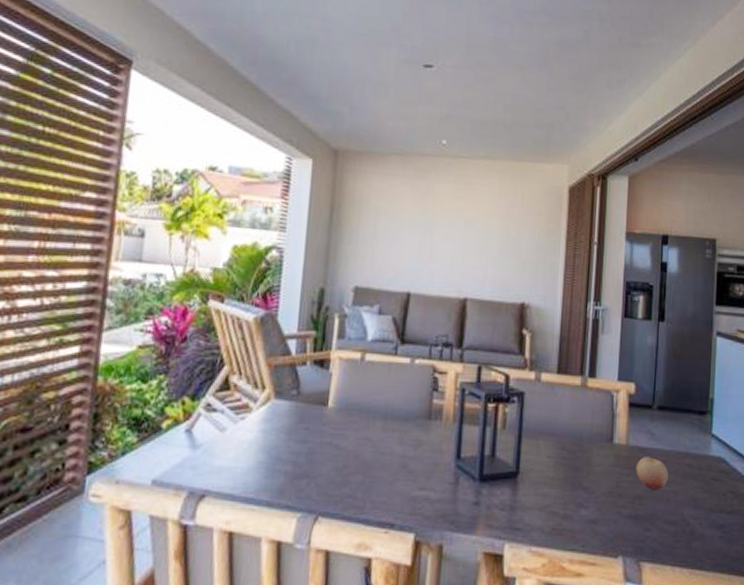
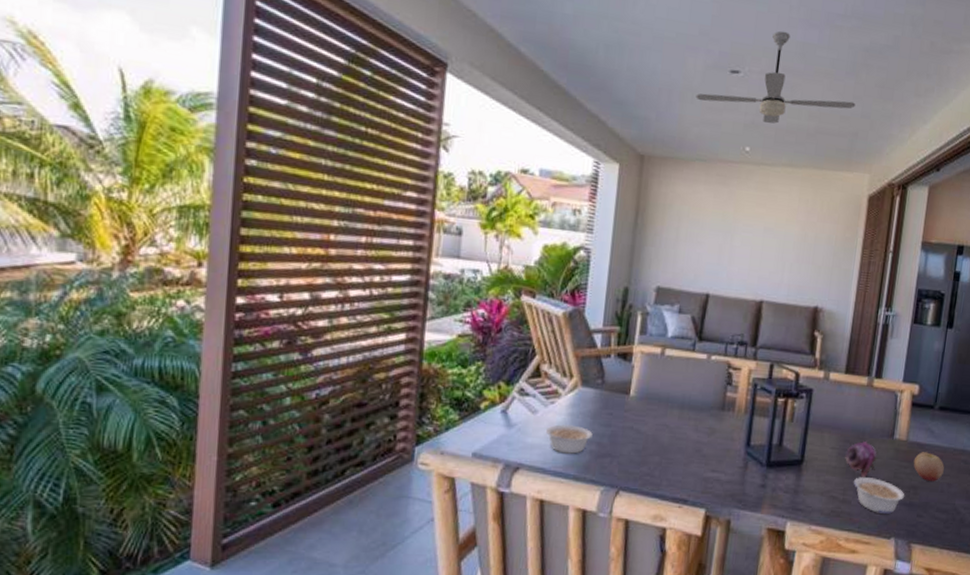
legume: none [234,443,288,476] -> present [545,424,593,454]
ceiling fan: none [390,26,550,117] -> present [696,30,856,124]
flower: none [563,447,598,488] -> present [845,440,879,477]
legume: none [573,488,630,529] -> present [853,477,905,514]

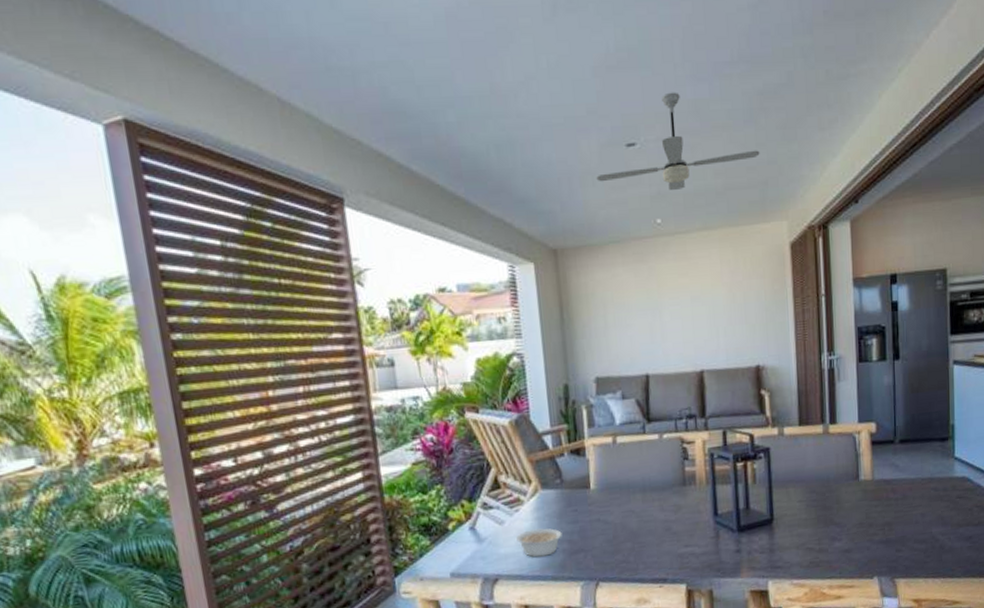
flower: present [845,440,879,477] -> none [814,487,847,524]
legume: present [853,477,905,514] -> none [826,522,881,556]
fruit: present [913,452,945,481] -> none [883,487,915,515]

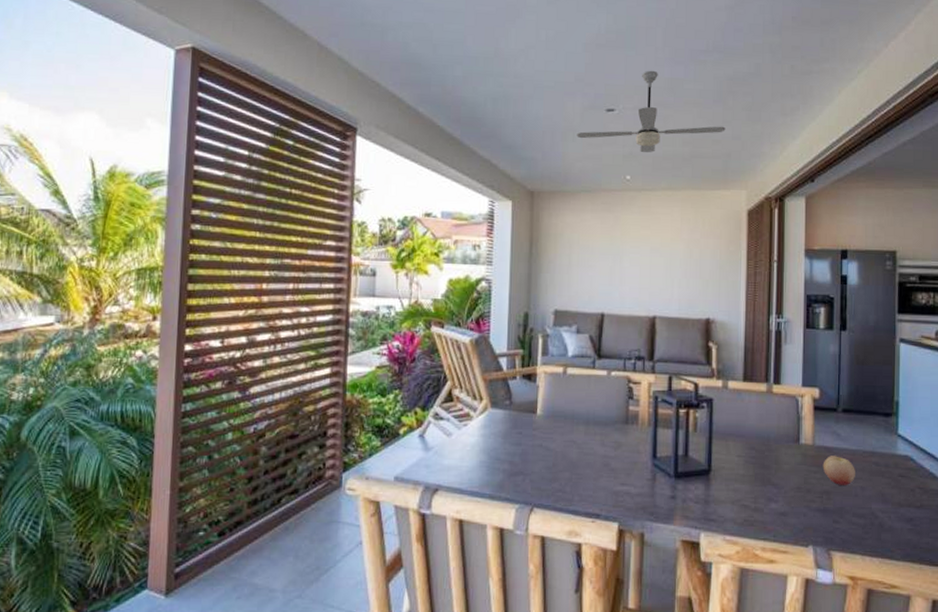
legume: present [515,528,562,557] -> none [460,445,505,474]
fruit: none [883,487,915,515] -> present [822,456,855,485]

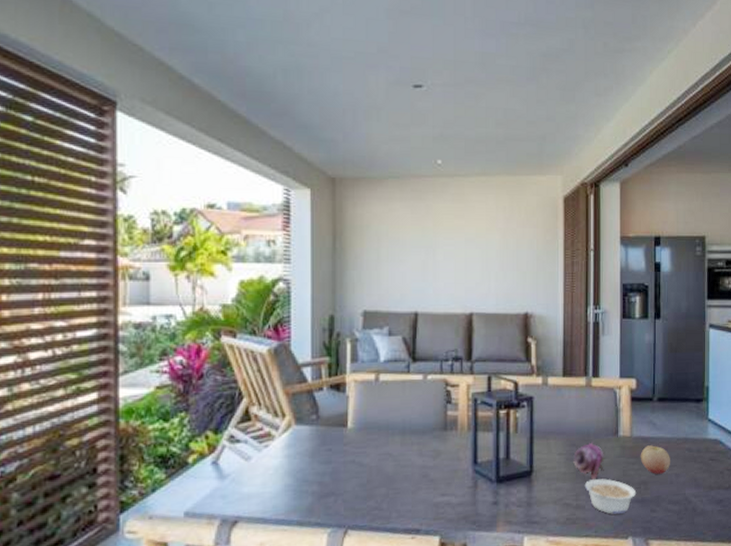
ceiling fan: present [576,70,726,152] -> none [381,42,540,134]
flower: none [752,447,786,484] -> present [573,442,605,480]
legume: none [763,484,818,521] -> present [584,478,637,514]

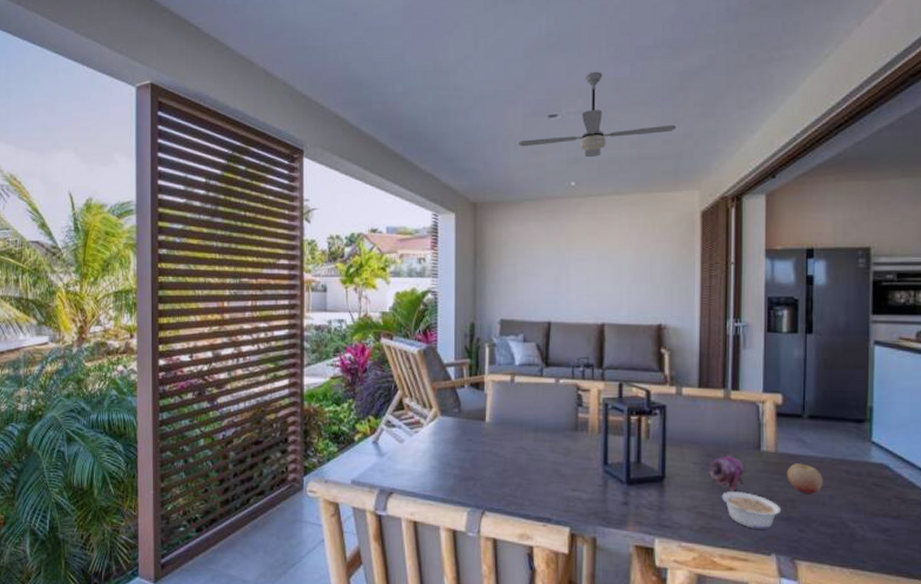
ceiling fan: none [381,42,540,134] -> present [518,71,676,157]

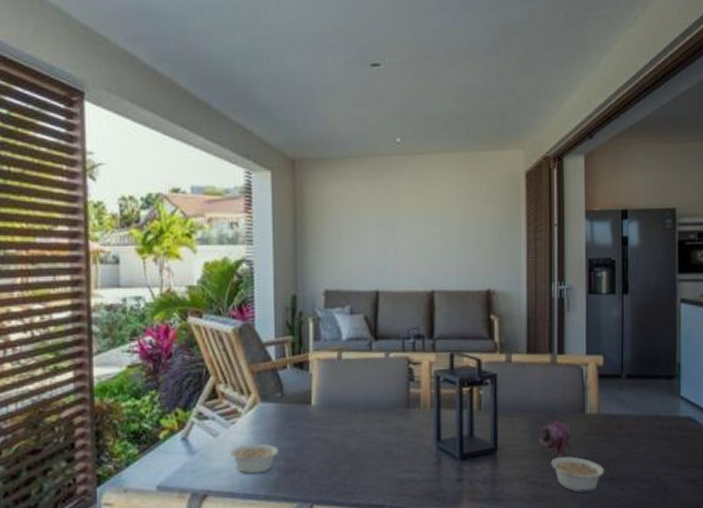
legume: none [412,451,455,478] -> present [229,443,278,474]
ceiling fan: present [518,71,676,157] -> none [339,19,500,111]
fruit: present [786,463,823,494] -> none [608,423,640,453]

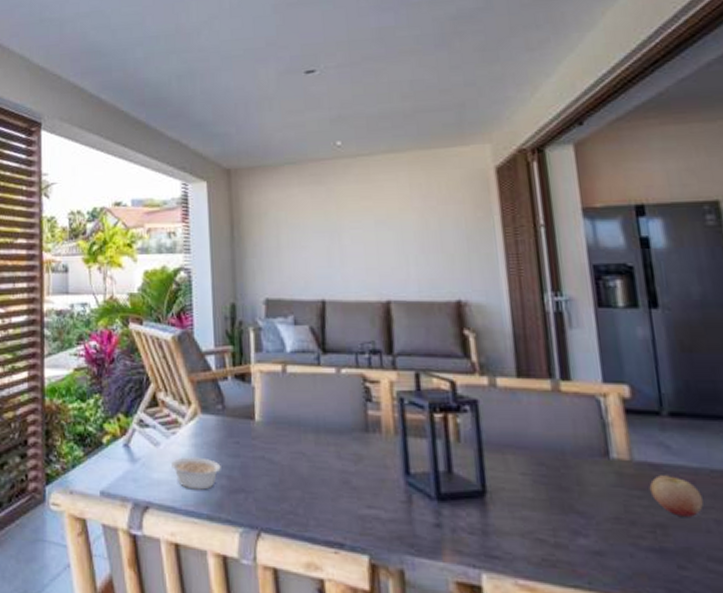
flower: present [539,419,572,458] -> none [543,462,593,512]
legume: present [550,456,605,493] -> none [564,512,650,564]
fruit: none [608,423,640,453] -> present [649,475,704,517]

